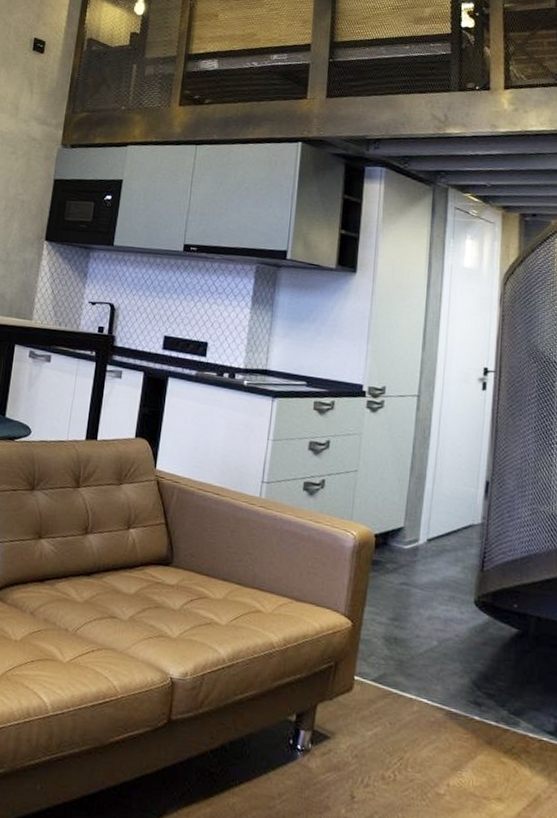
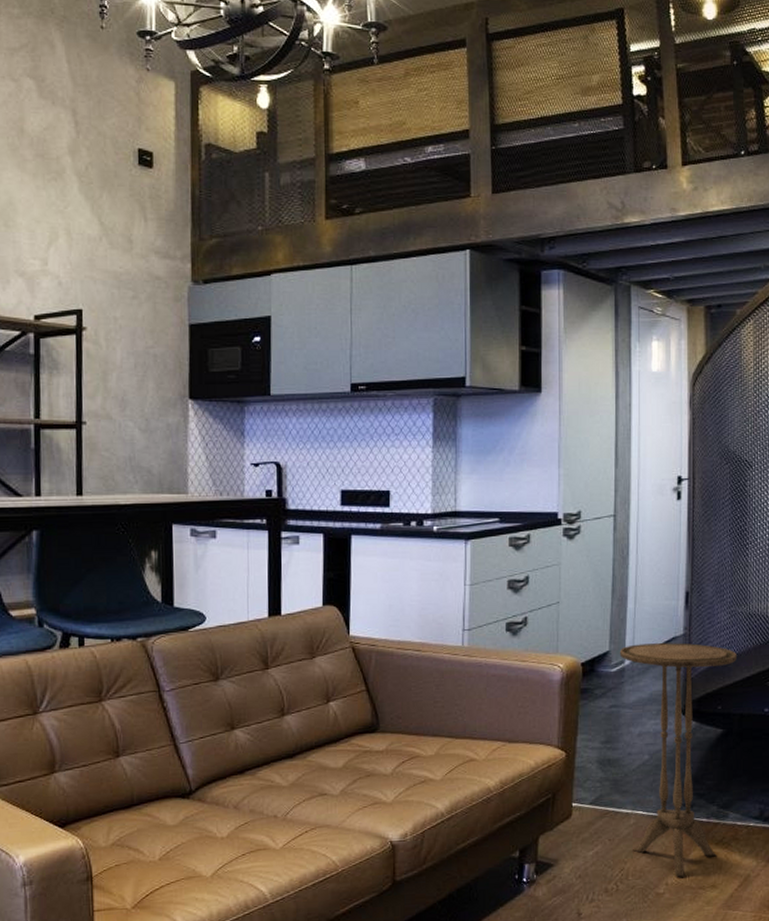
side table: none [414,525,538,781] -> present [619,643,738,877]

